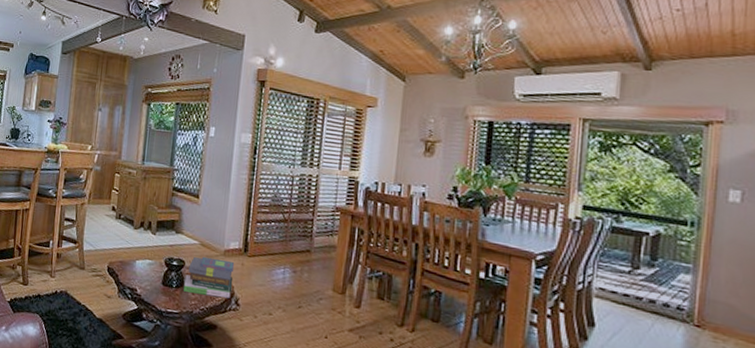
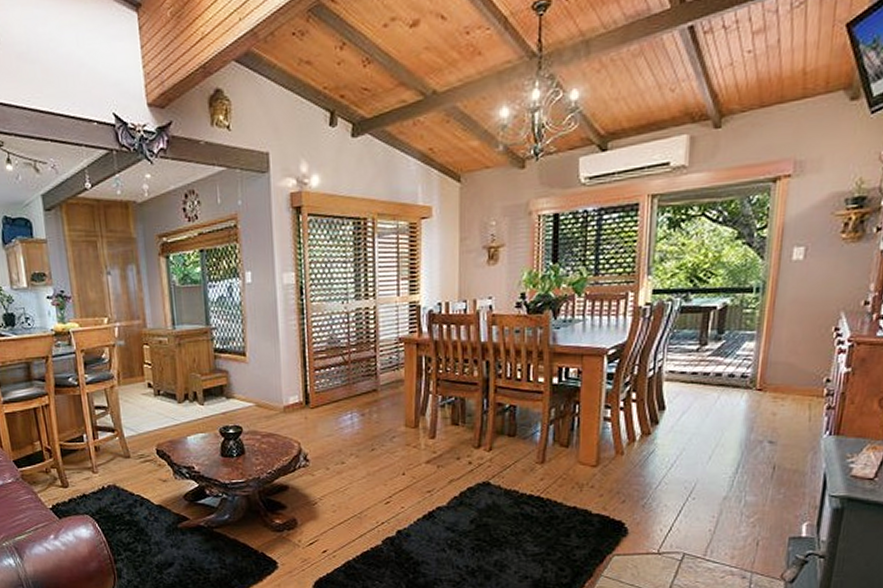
books: present [184,256,235,298] -> none [245,417,299,458]

